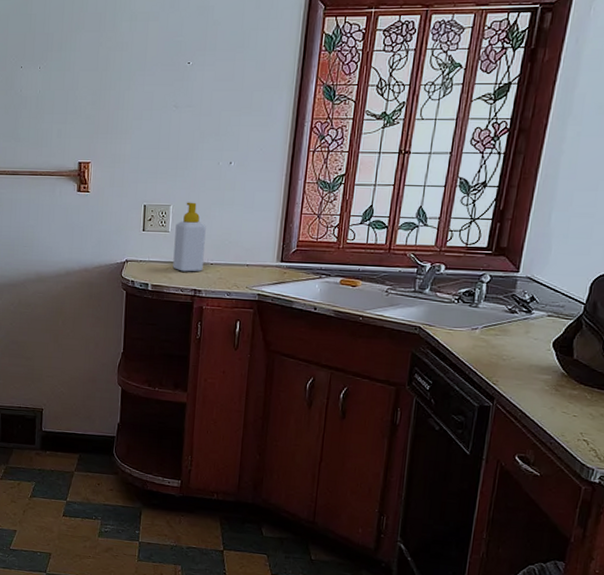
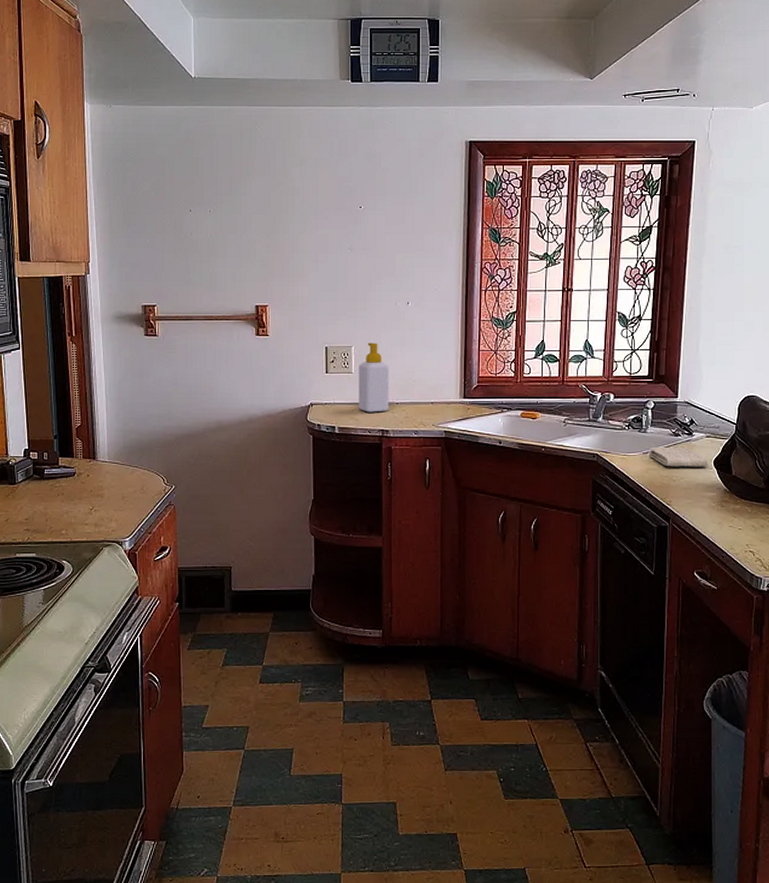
washcloth: none [478,322,546,348] -> present [649,446,707,467]

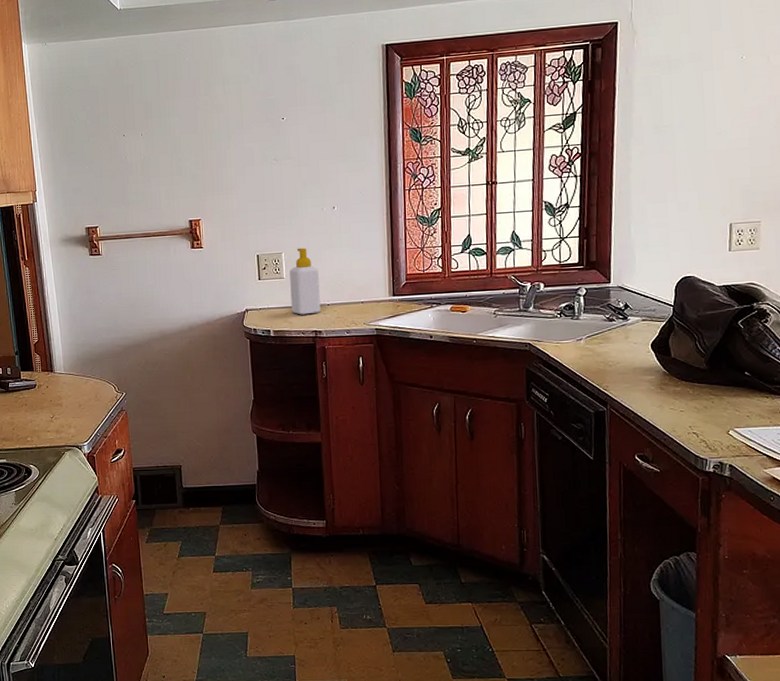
washcloth: present [649,446,707,467] -> none [582,331,645,353]

